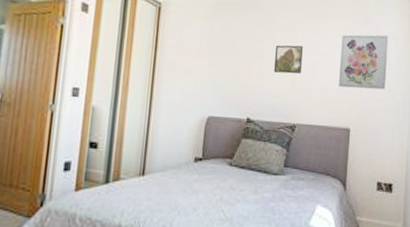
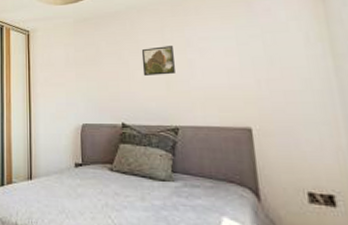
wall art: present [339,34,389,90] -> none [220,16,295,82]

